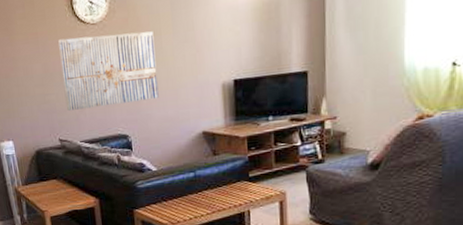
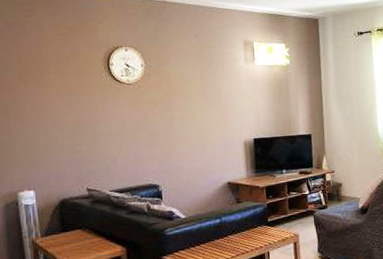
wall art: present [58,31,159,111] -> none [93,94,189,161]

